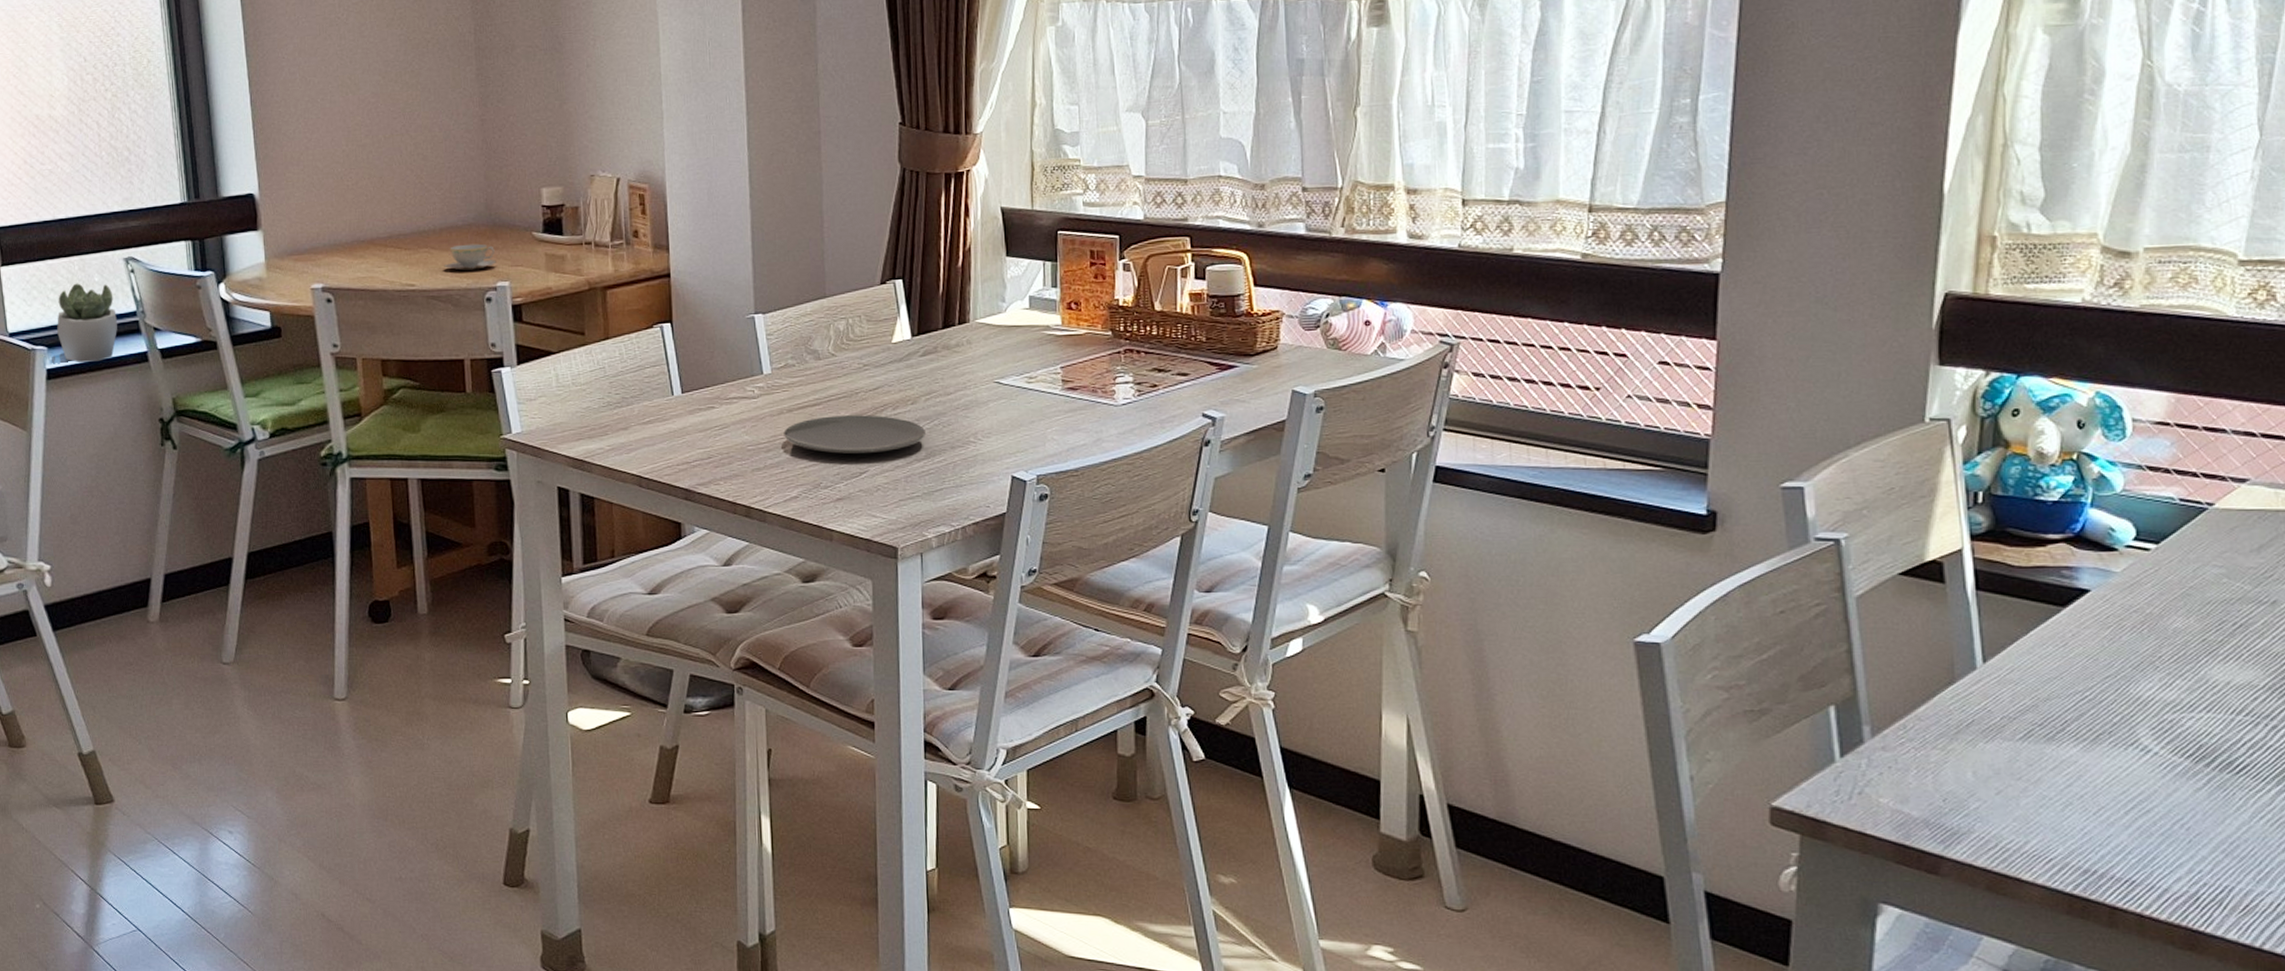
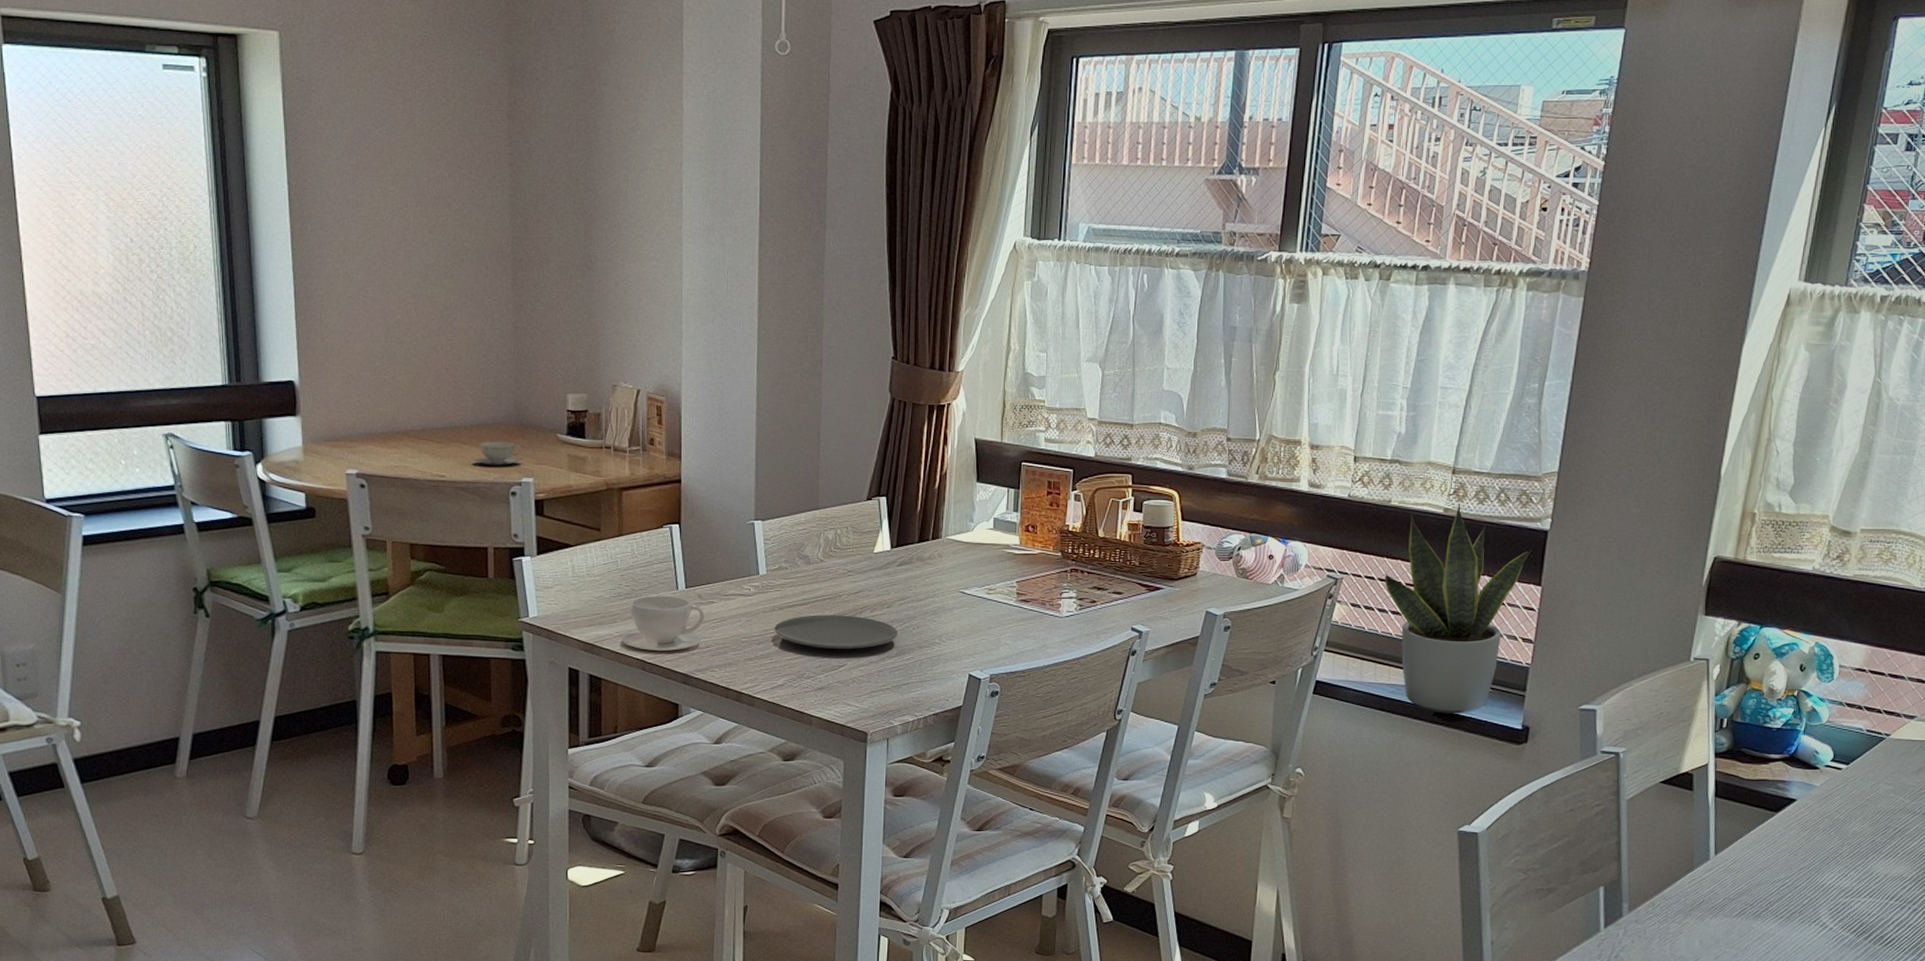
succulent plant: present [57,283,117,363] -> none [94,455,155,532]
teacup: none [614,402,705,464] -> present [622,595,705,651]
potted plant: none [1513,246,1700,500] -> present [1384,503,1532,714]

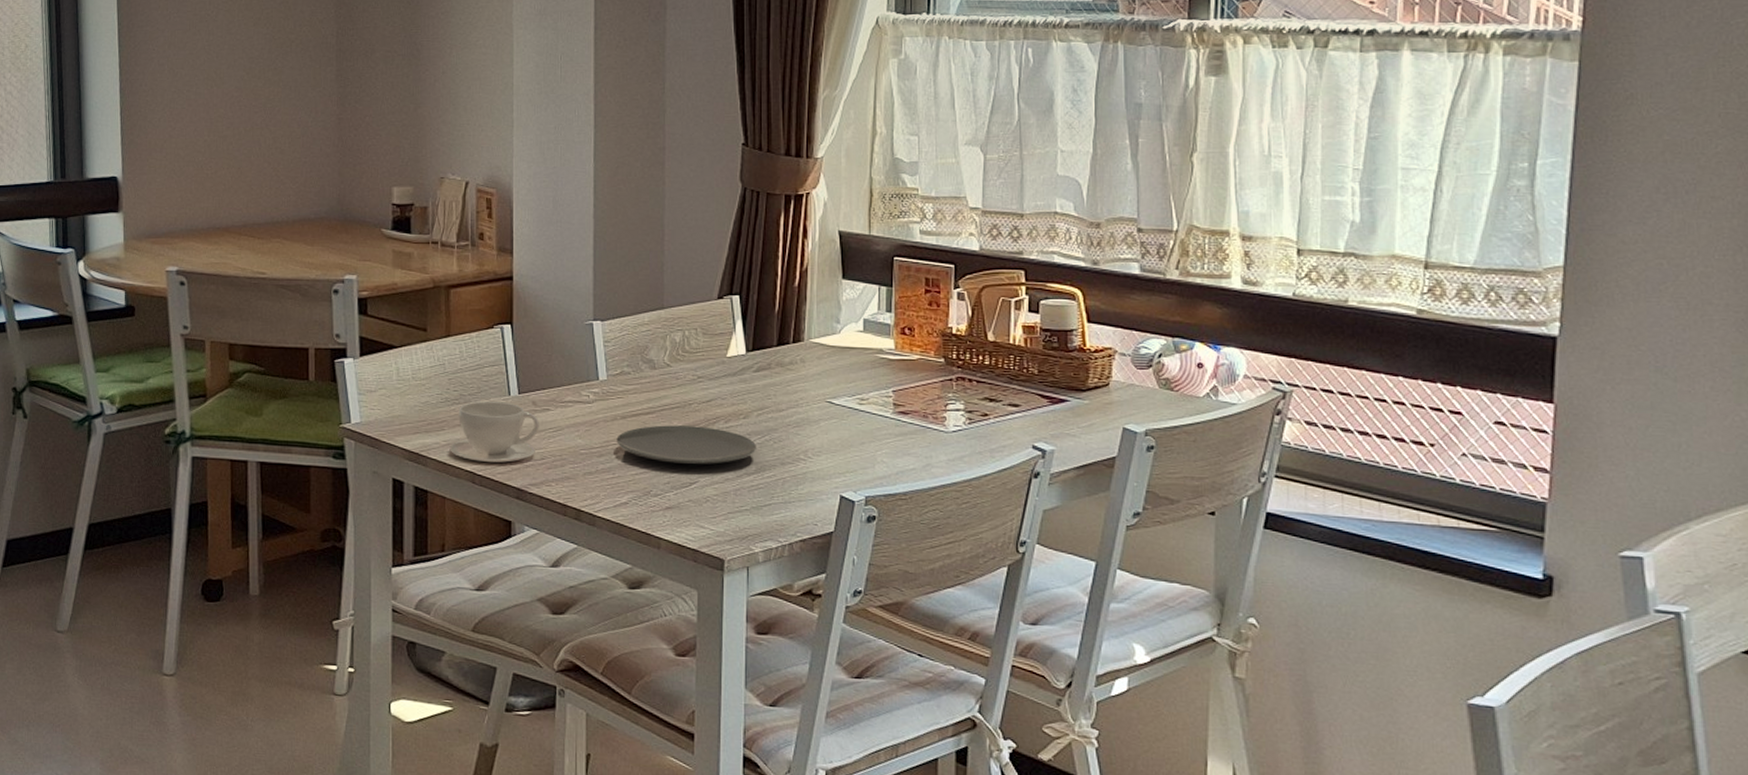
teacup: present [473,441,522,466] -> none [295,237,345,262]
potted plant: present [1384,503,1532,714] -> none [1346,303,1537,558]

